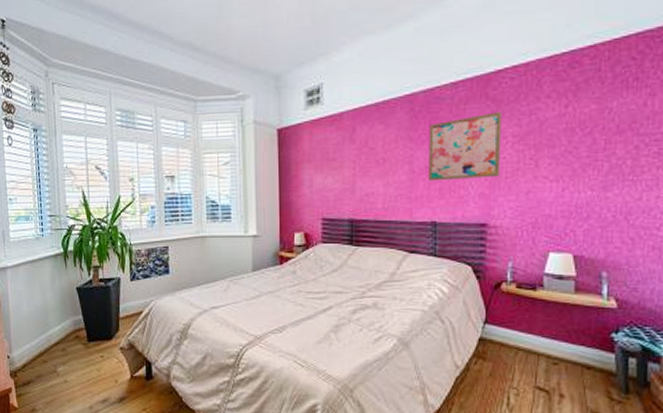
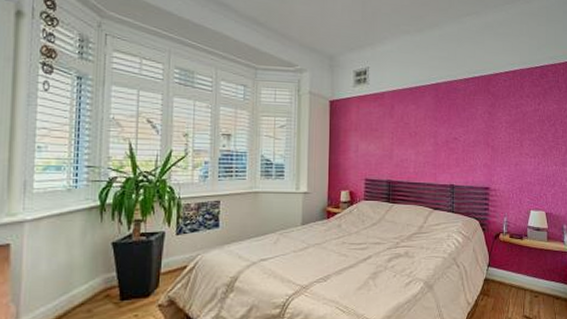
wall art: present [429,112,502,181] -> none [449,104,498,153]

